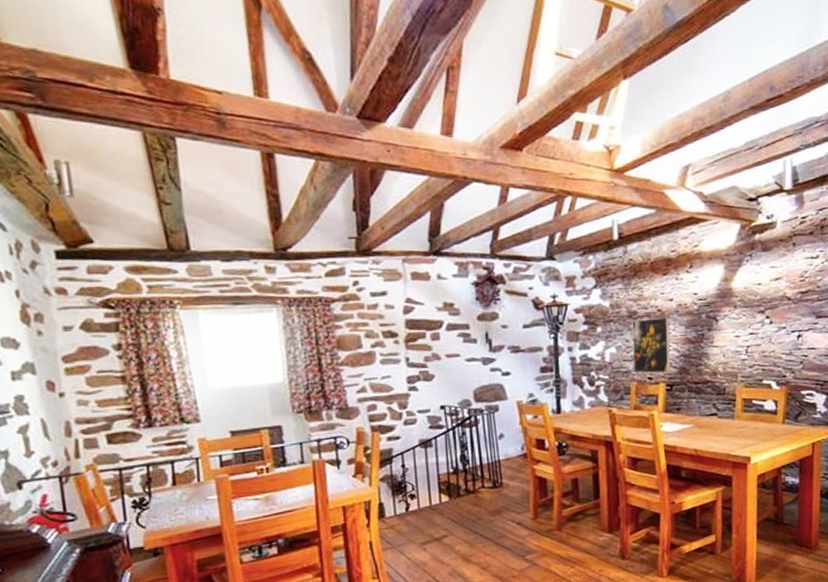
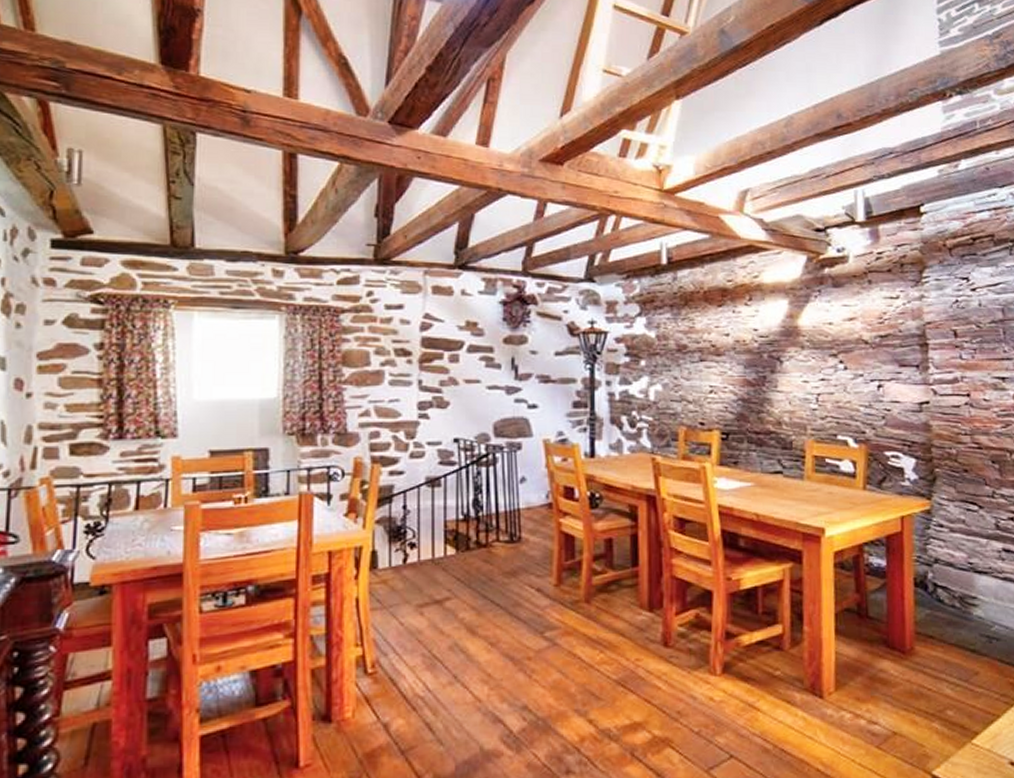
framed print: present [632,316,671,374] -> none [681,353,727,420]

